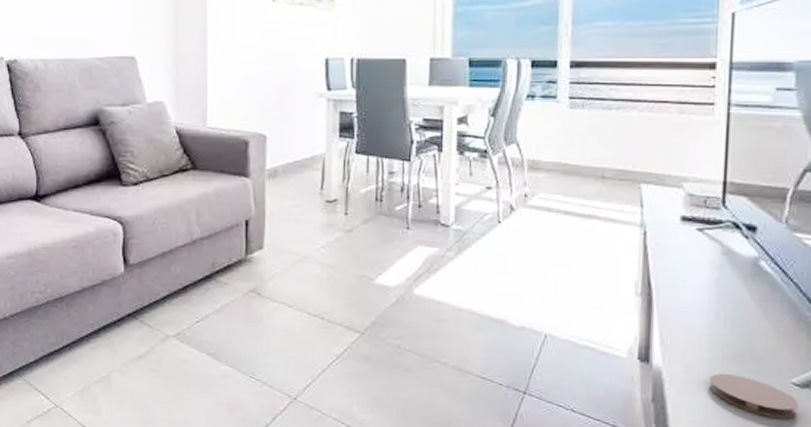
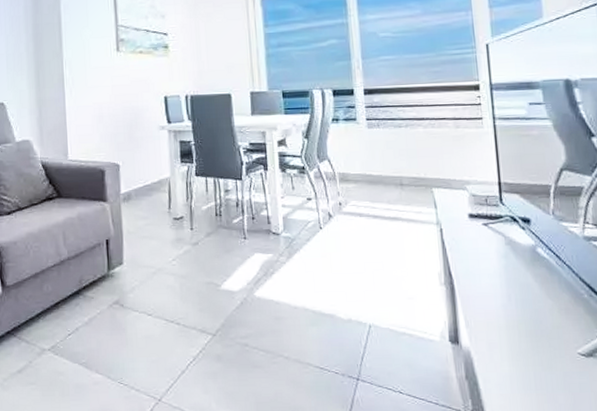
coaster: present [710,374,798,419] -> none [511,349,587,386]

